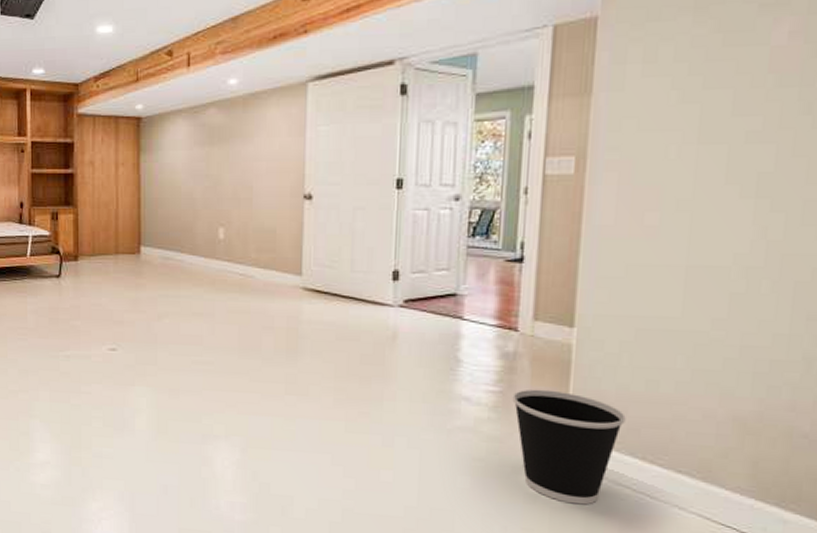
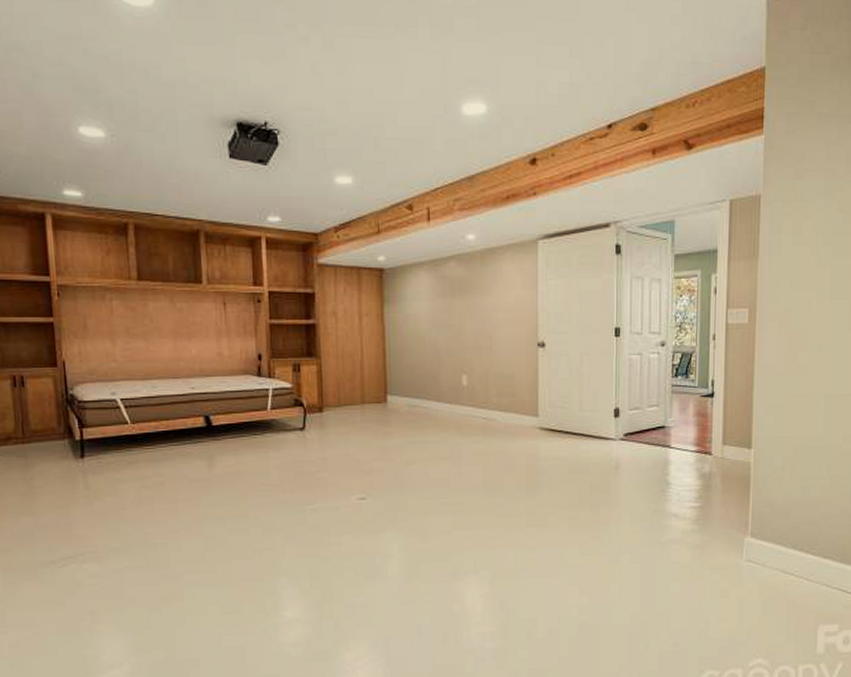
wastebasket: present [512,389,626,505] -> none [709,501,789,593]

